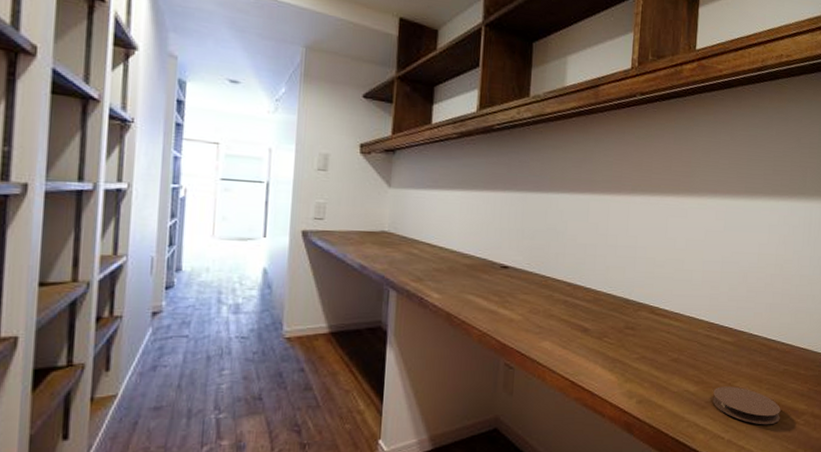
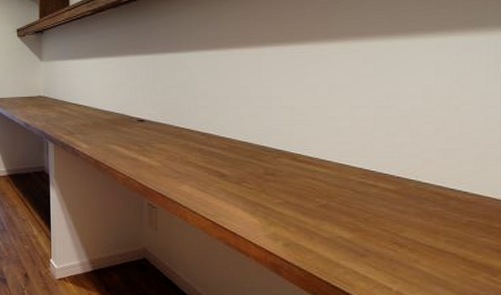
coaster: present [712,386,781,425] -> none [374,235,468,280]

